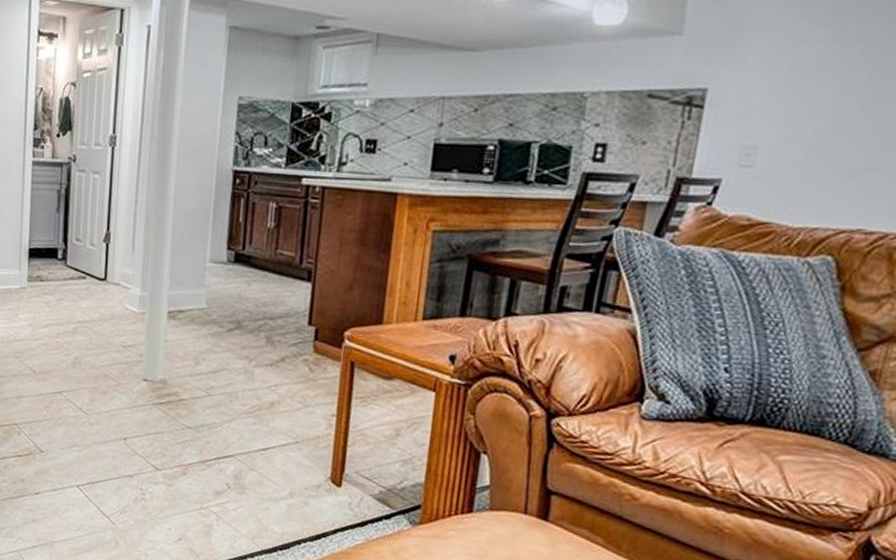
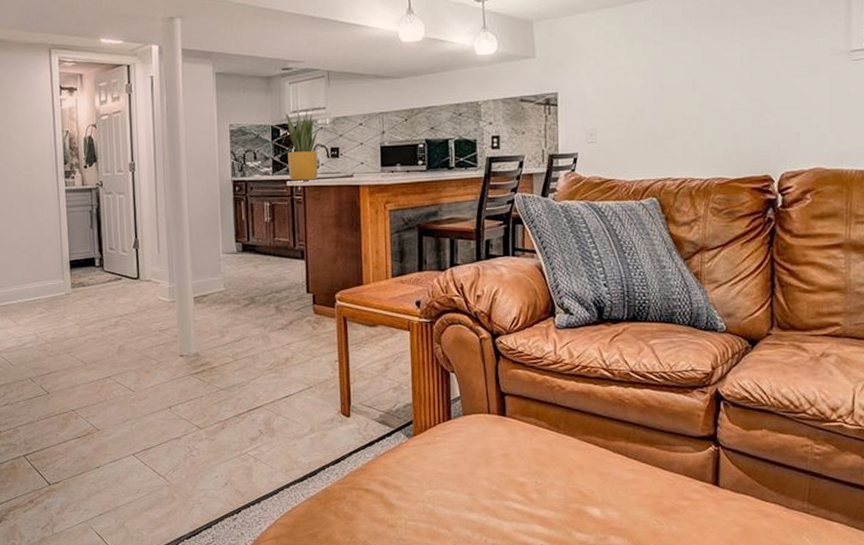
planter: none [306,86,355,180] -> present [284,110,320,181]

